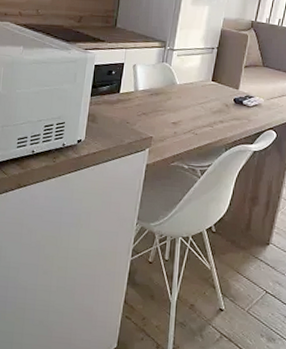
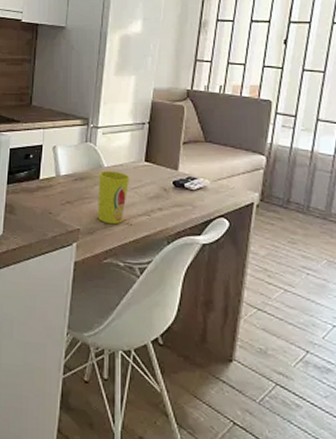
cup: none [168,87,198,134] -> present [98,170,130,225]

